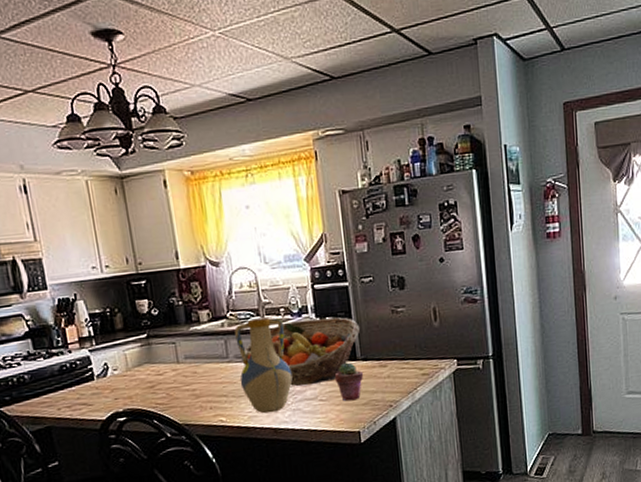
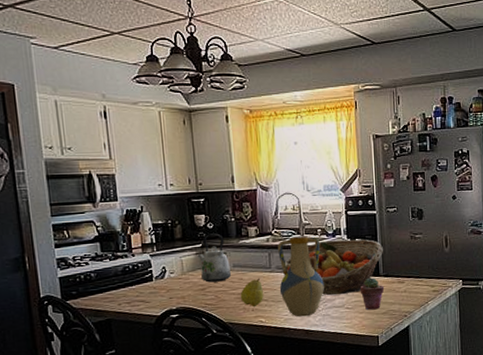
kettle: none [142,320,184,379] -> present [197,233,232,283]
fruit: none [195,370,222,404] -> present [240,278,263,307]

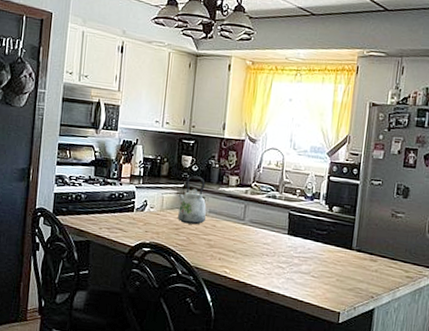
fruit: present [240,278,263,307] -> none [210,228,233,256]
vase: present [278,236,324,317] -> none [249,193,297,277]
fruit basket: present [282,239,383,295] -> none [254,202,361,262]
potted succulent: present [360,277,385,310] -> none [328,249,355,284]

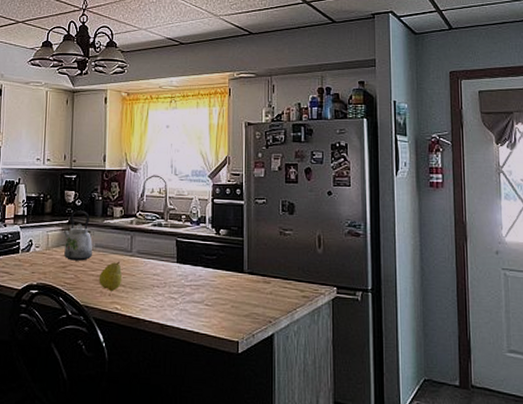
fruit: none [210,228,233,256] -> present [98,261,122,291]

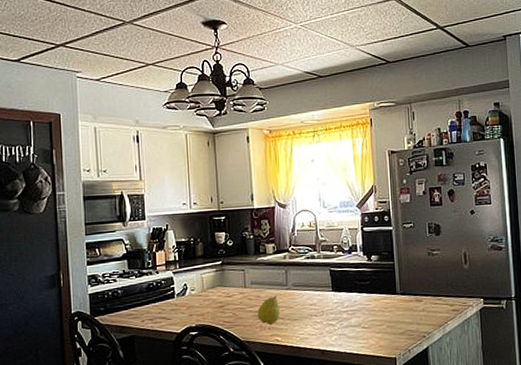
kettle: present [63,210,93,261] -> none [217,250,250,300]

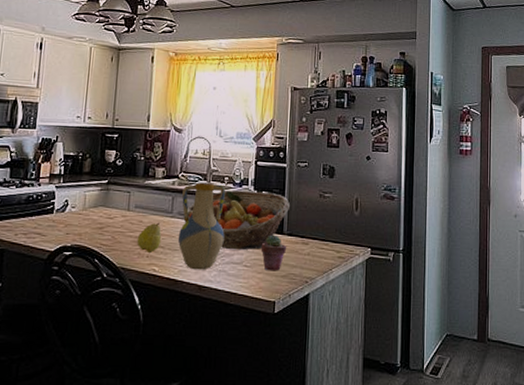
vase: none [294,253,340,336] -> present [178,182,225,270]
fruit basket: none [298,256,400,314] -> present [183,190,290,250]
potted succulent: none [376,295,402,330] -> present [261,234,287,271]

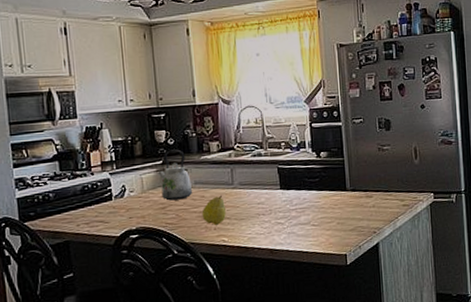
kettle: none [101,170,132,222] -> present [158,149,193,201]
vase: present [178,182,225,270] -> none [240,150,289,236]
fruit basket: present [183,190,290,250] -> none [245,152,350,212]
potted succulent: present [261,234,287,271] -> none [326,192,352,227]

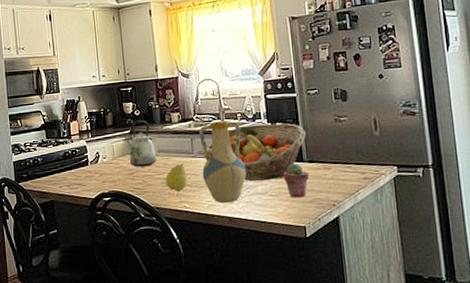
vase: none [240,150,289,236] -> present [199,121,246,204]
fruit basket: none [245,152,350,212] -> present [204,123,306,182]
potted succulent: none [326,192,352,227] -> present [283,163,310,198]

